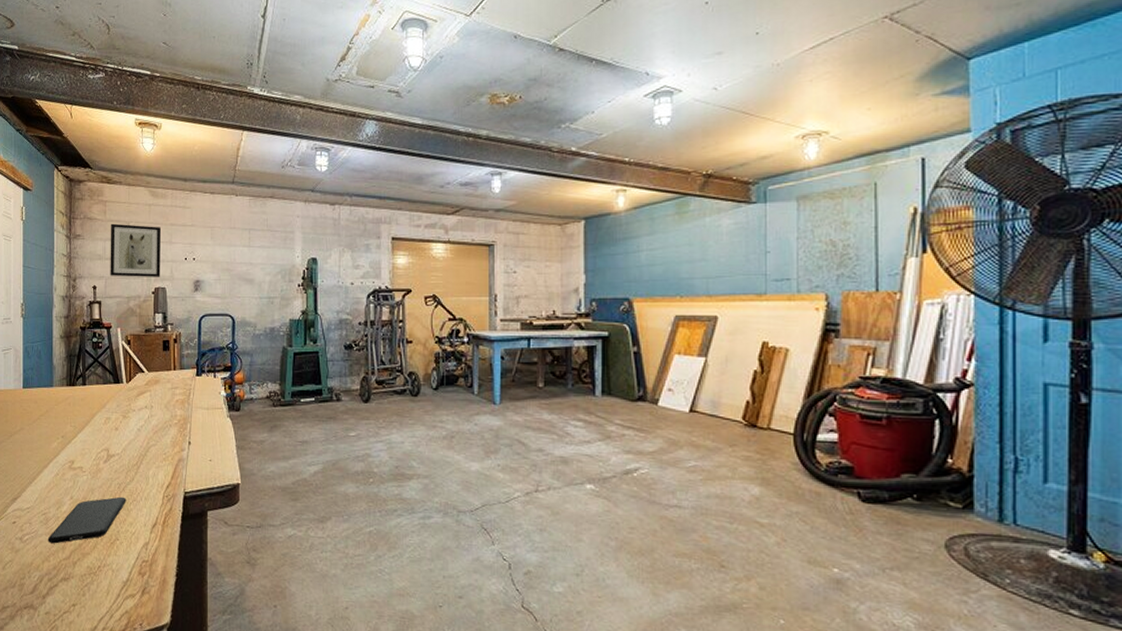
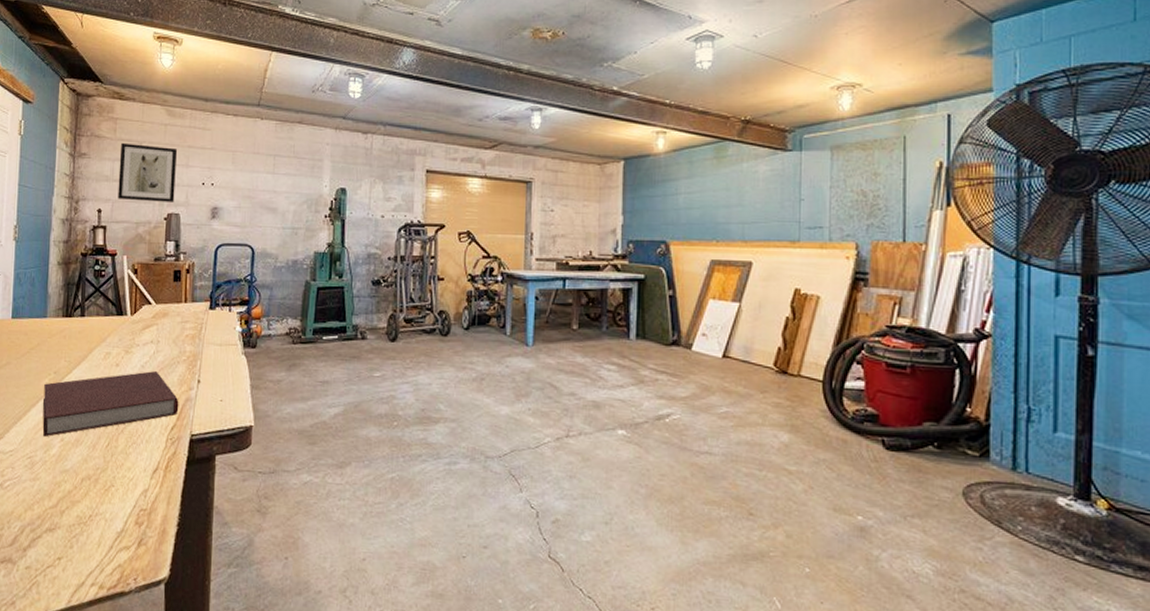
smartphone: present [47,496,126,544] -> none [32,439,125,491]
notebook: none [53,433,173,496] -> present [42,370,179,437]

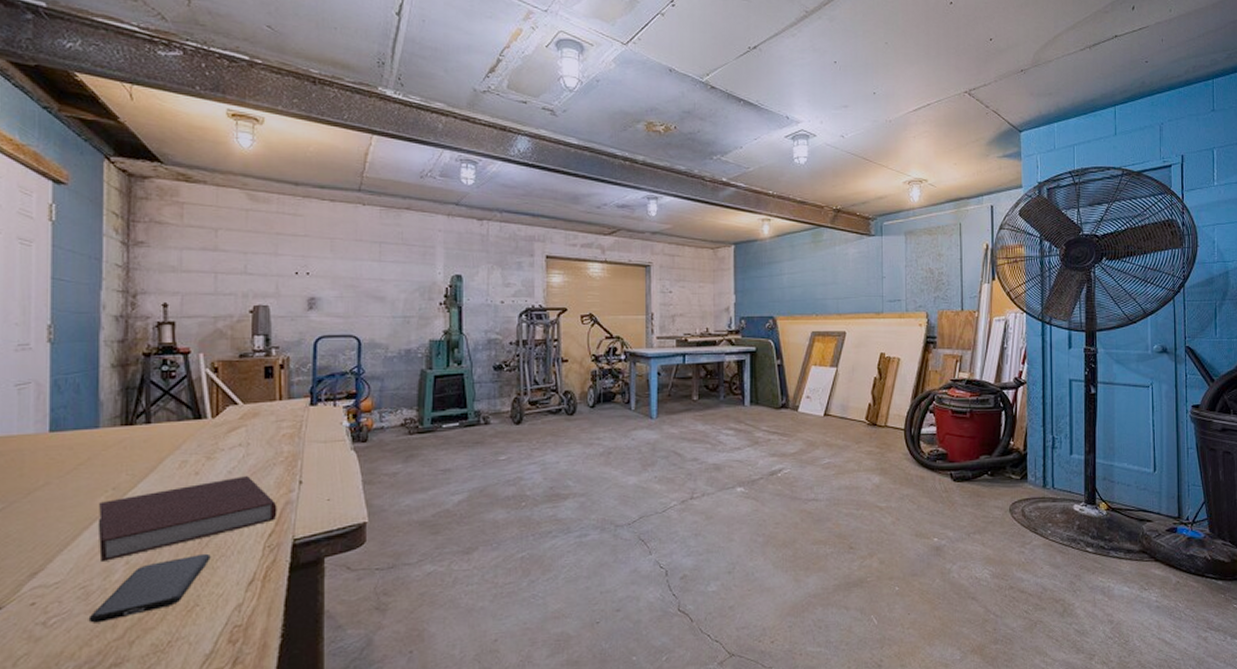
smartphone: none [32,439,125,491] -> present [88,553,211,623]
wall art: present [117,142,178,202] -> none [188,229,264,293]

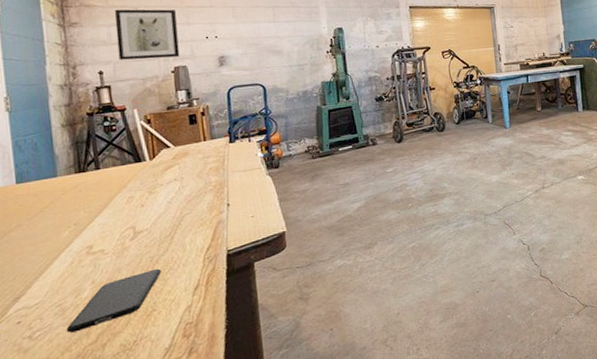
notebook: present [98,475,277,563] -> none [64,203,212,284]
wall art: none [188,229,264,293] -> present [115,9,180,60]

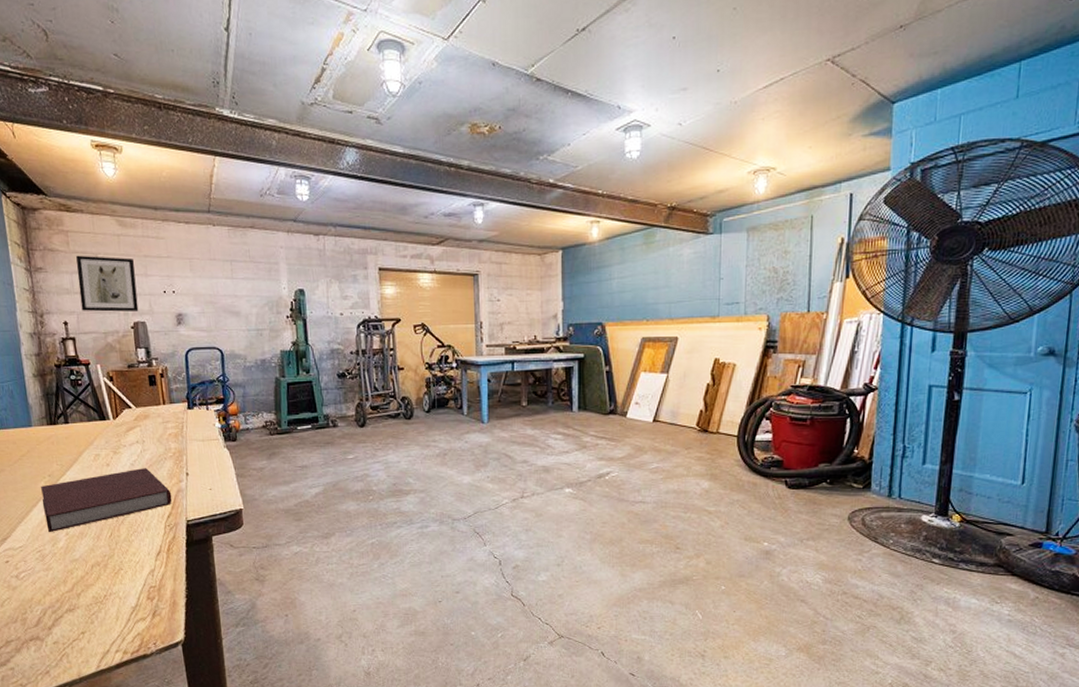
notebook: none [64,203,212,284] -> present [41,467,172,533]
smartphone: present [66,268,161,333] -> none [46,529,127,578]

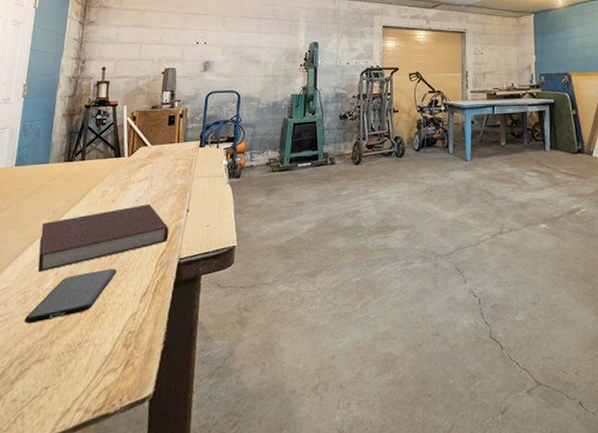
smartphone: none [46,529,127,578] -> present [24,268,117,324]
wall art: present [76,255,139,312] -> none [121,11,176,59]

